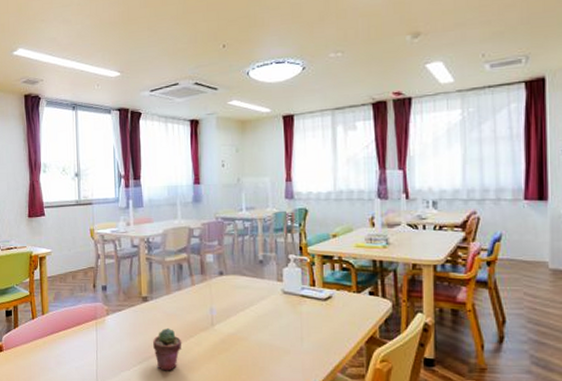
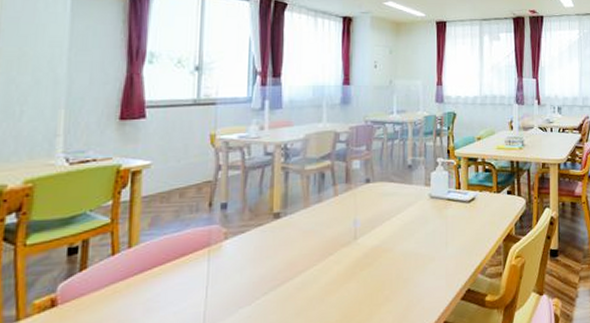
potted succulent: present [153,327,182,371] -> none [283,247,320,300]

